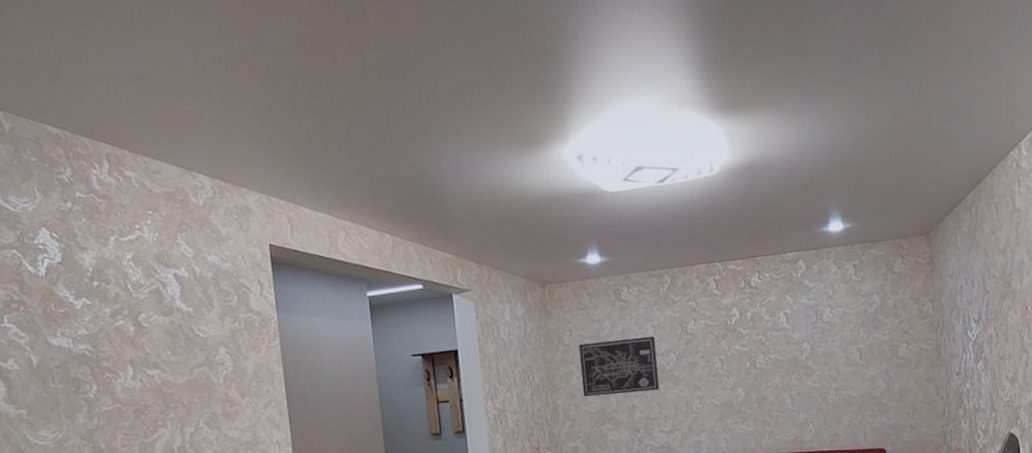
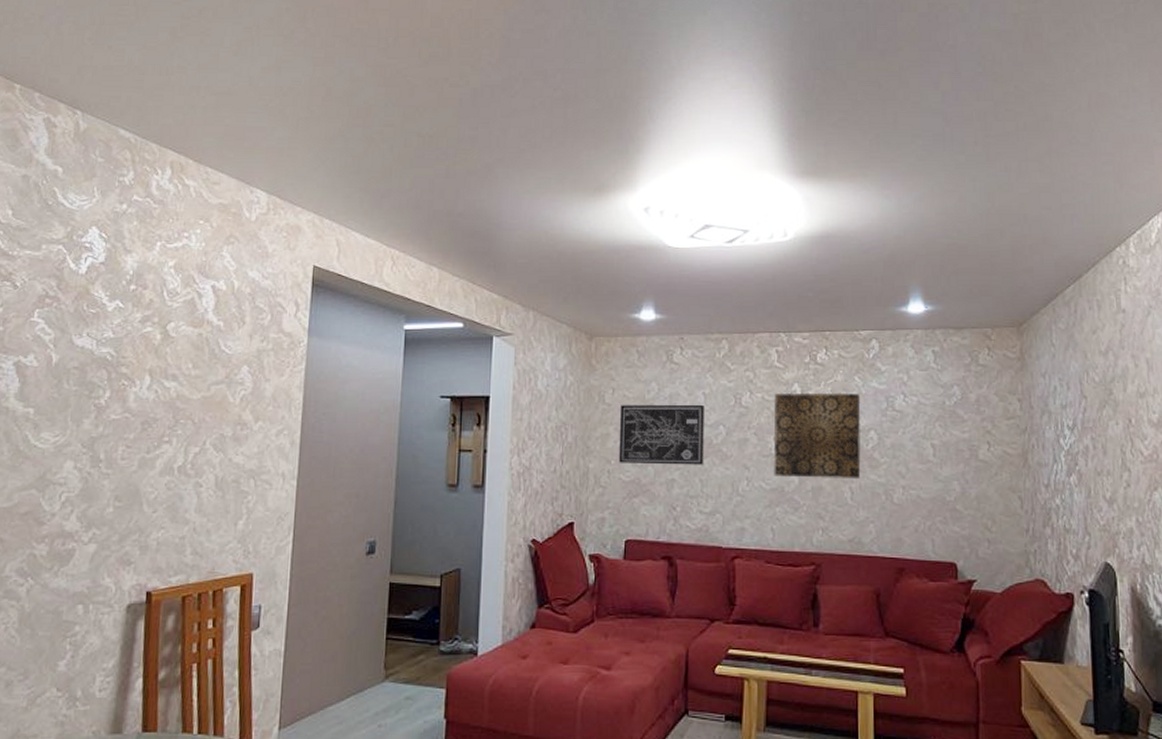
wall art: none [716,310,799,393] -> present [773,393,861,478]

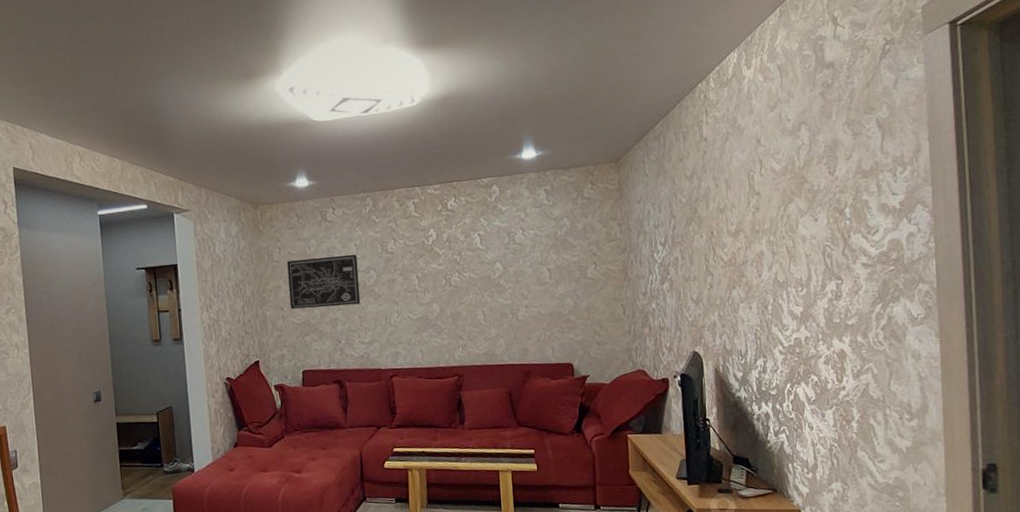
wall art: present [773,393,861,478] -> none [414,231,491,308]

